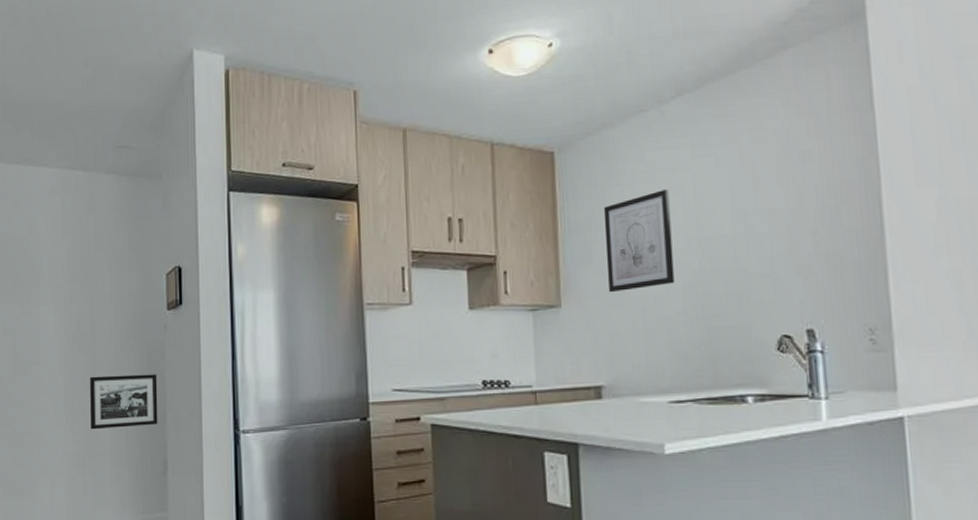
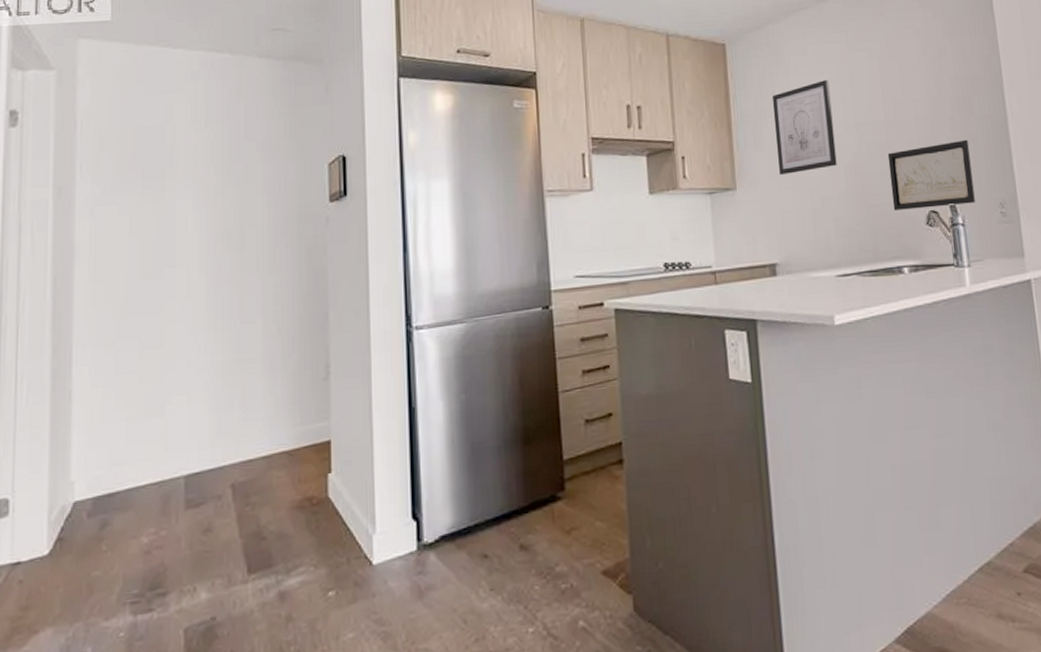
picture frame: present [89,374,158,430] -> none [236,271,319,336]
wall art: none [734,256,839,334] -> present [887,139,975,211]

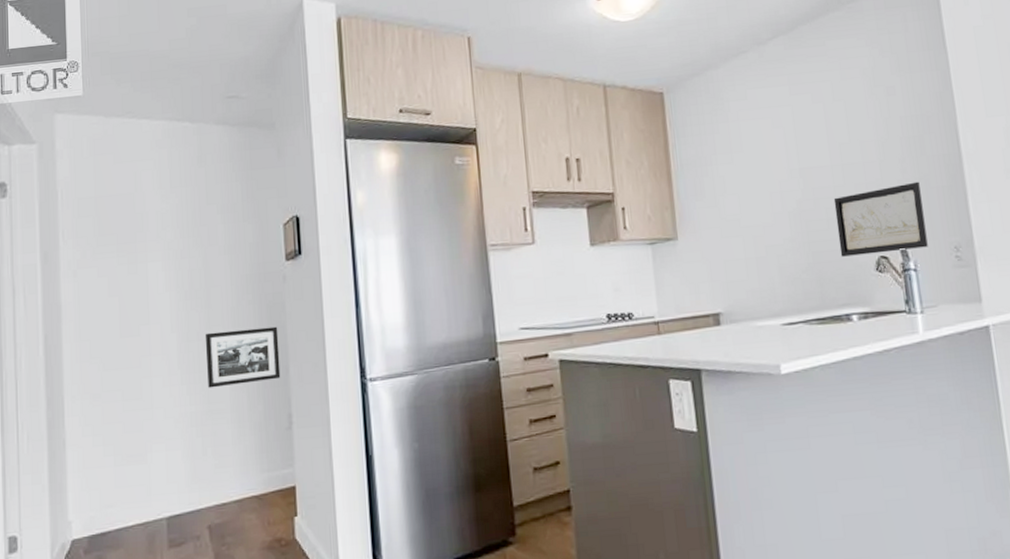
picture frame: none [236,271,319,336] -> present [205,326,281,388]
wall art: present [771,79,837,176] -> none [712,124,781,224]

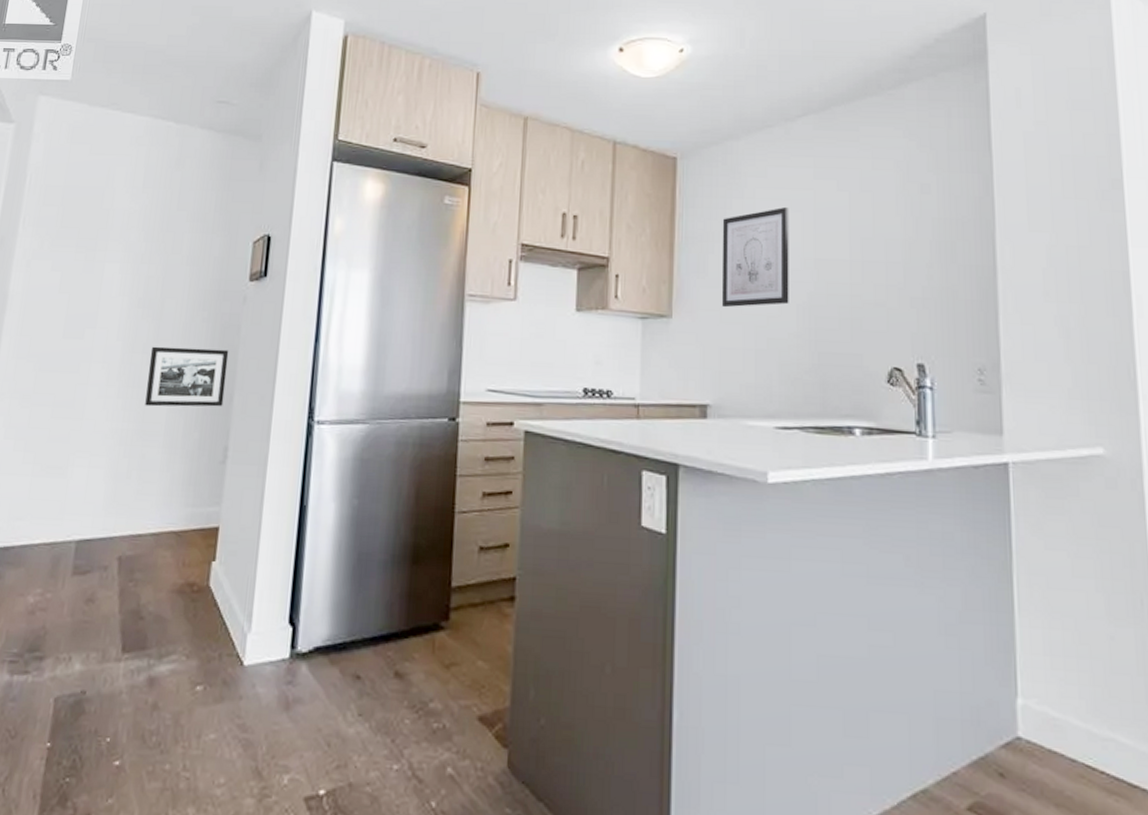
wall art: none [712,124,781,224] -> present [721,206,789,308]
wall art: present [833,181,928,257] -> none [849,291,949,365]

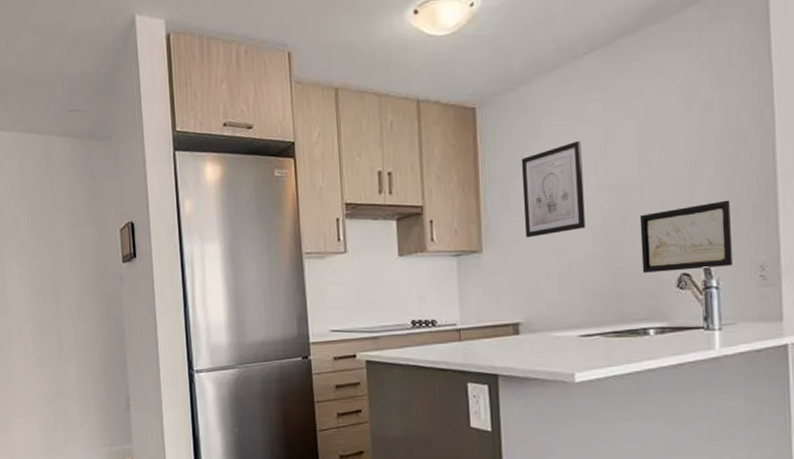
picture frame: present [145,346,229,407] -> none [54,321,120,373]
wall art: none [849,291,949,365] -> present [639,200,733,273]

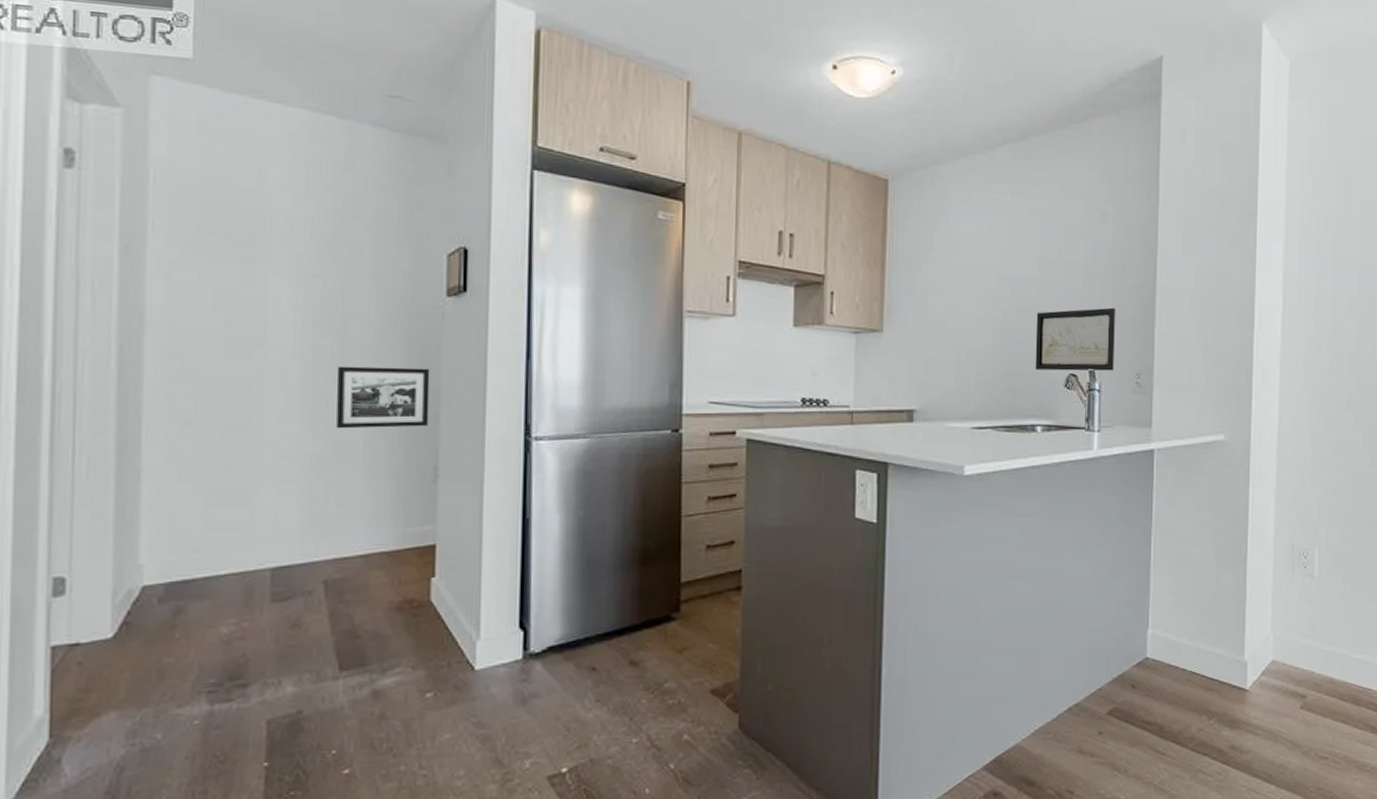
picture frame: none [54,321,120,373] -> present [336,366,430,429]
wall art: present [521,140,586,238] -> none [927,230,988,323]

